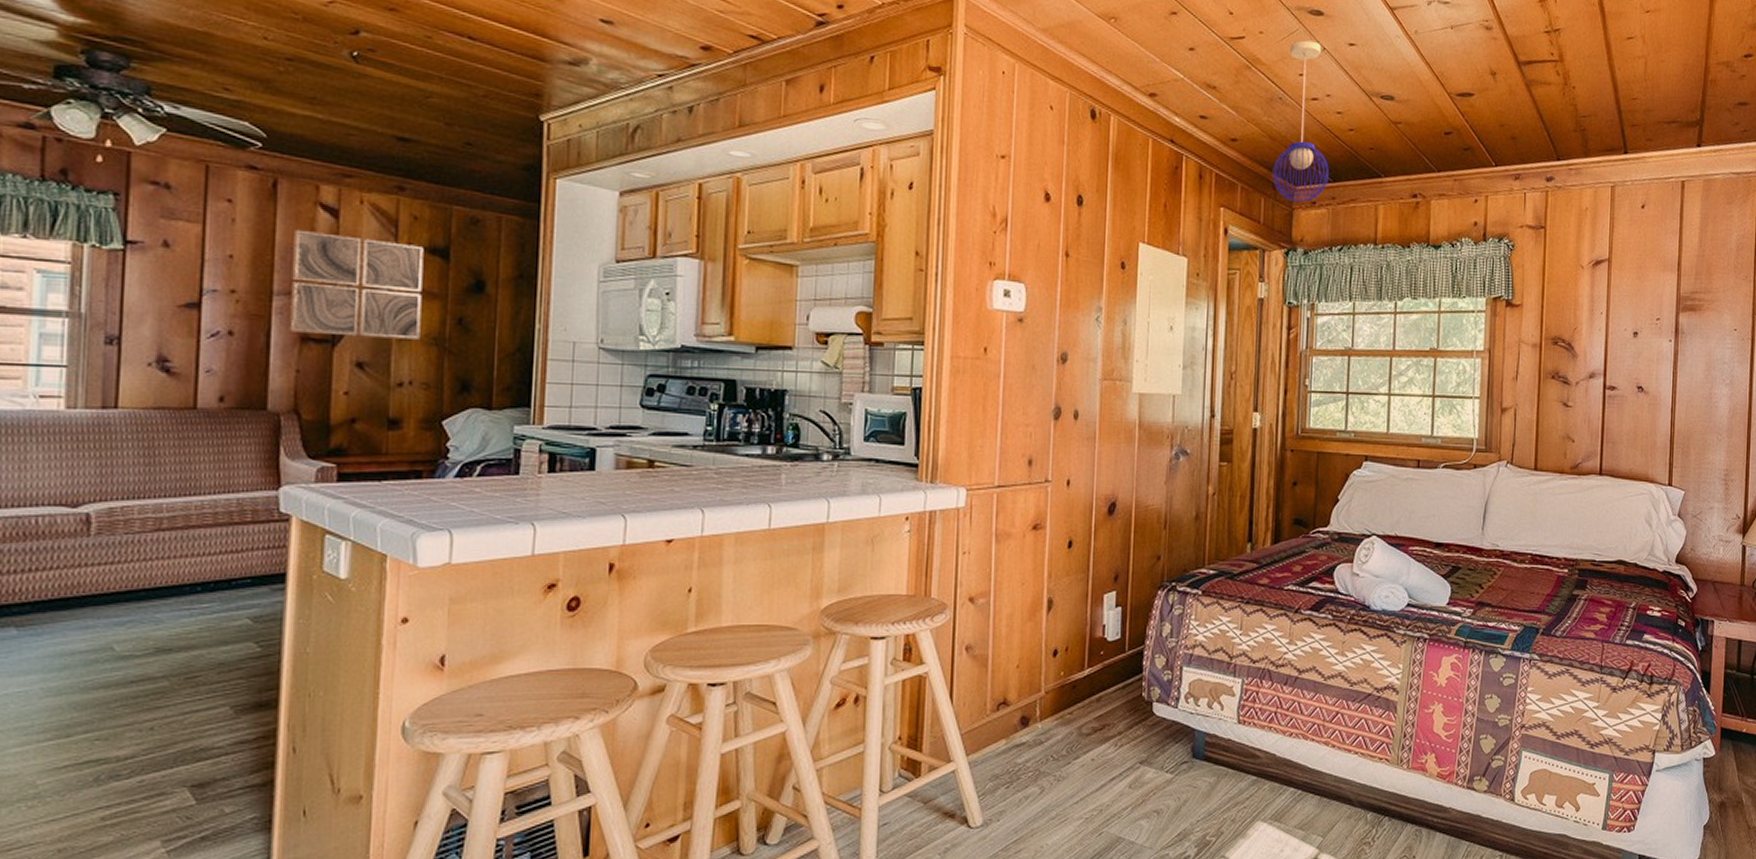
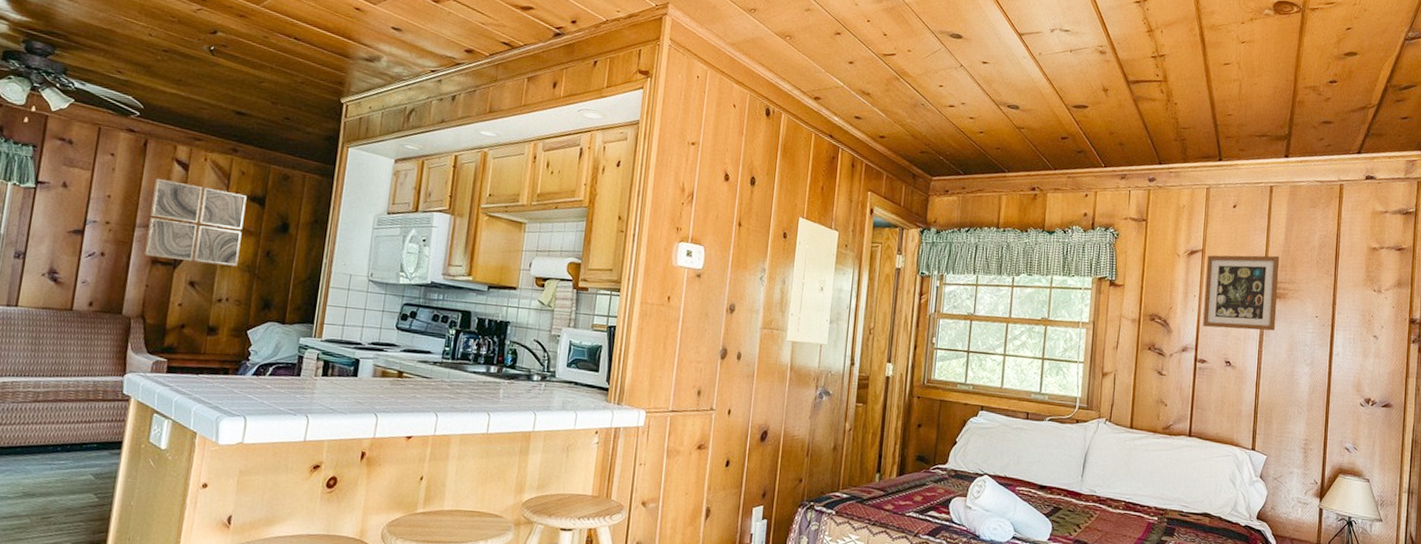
pendant light: present [1272,40,1329,202] -> none [913,58,961,190]
picture frame: none [1611,261,1694,349] -> present [1203,255,1280,331]

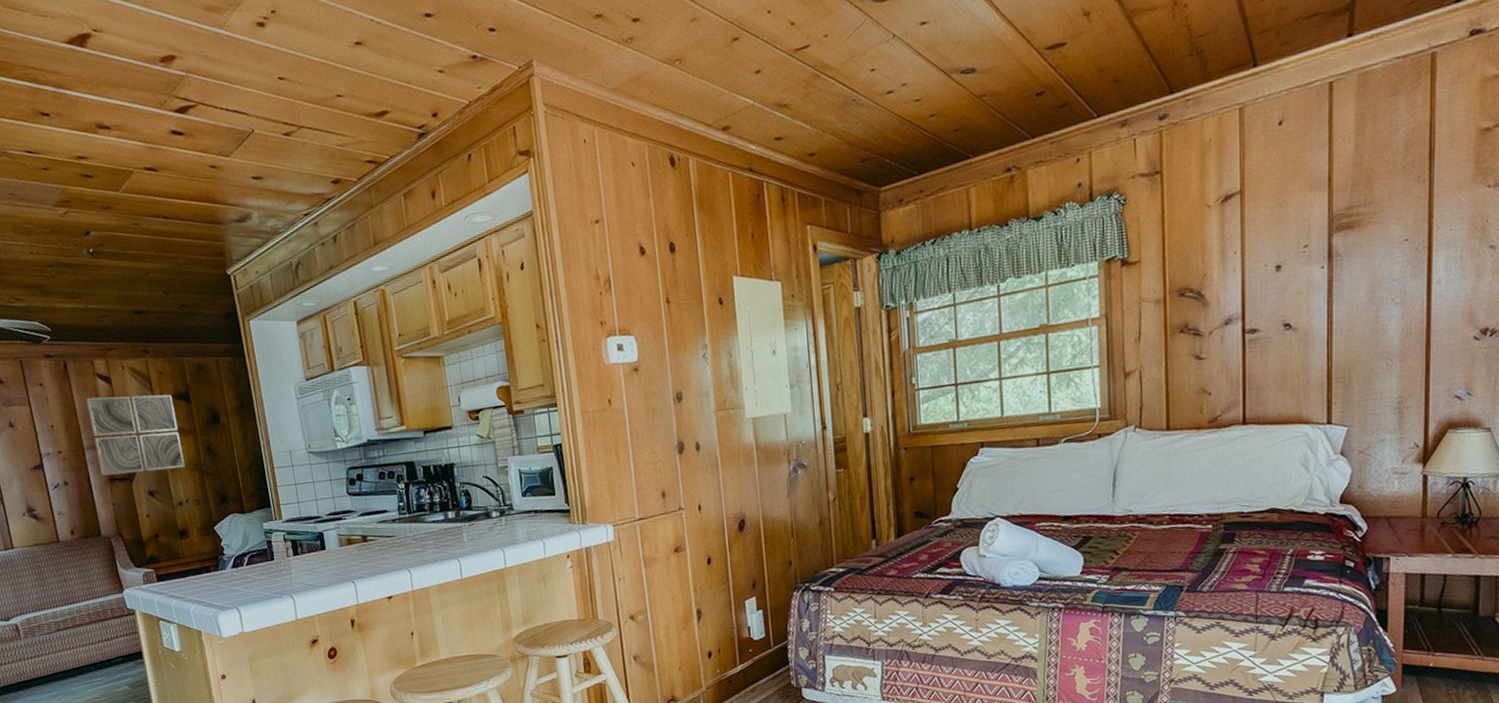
picture frame: present [1203,255,1280,331] -> none [1248,173,1349,289]

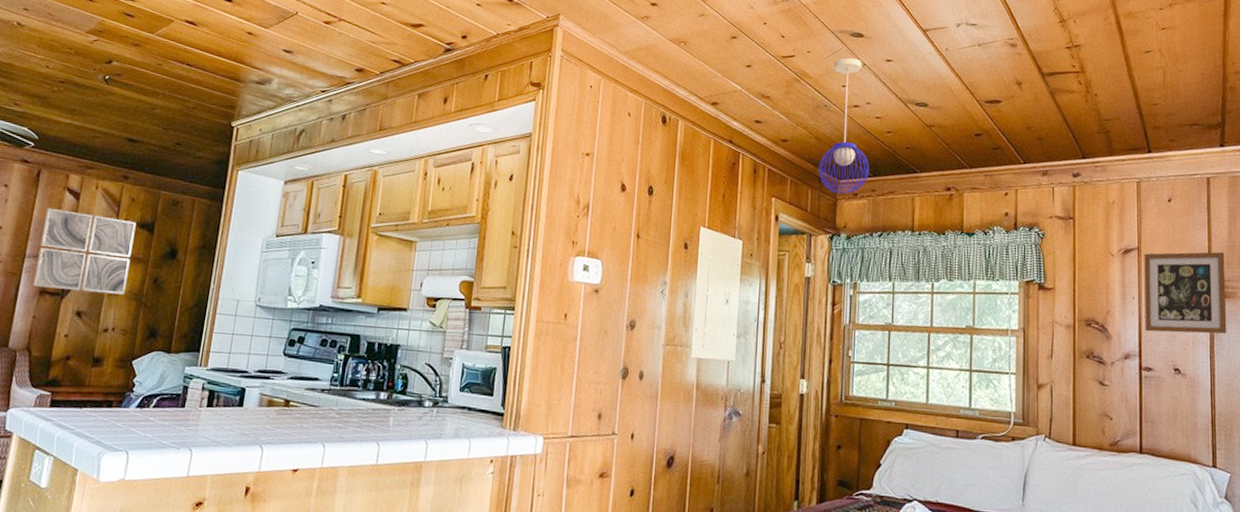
pendant light: none [854,30,914,204] -> present [818,57,869,194]
picture frame: none [1248,173,1349,289] -> present [1144,251,1227,334]

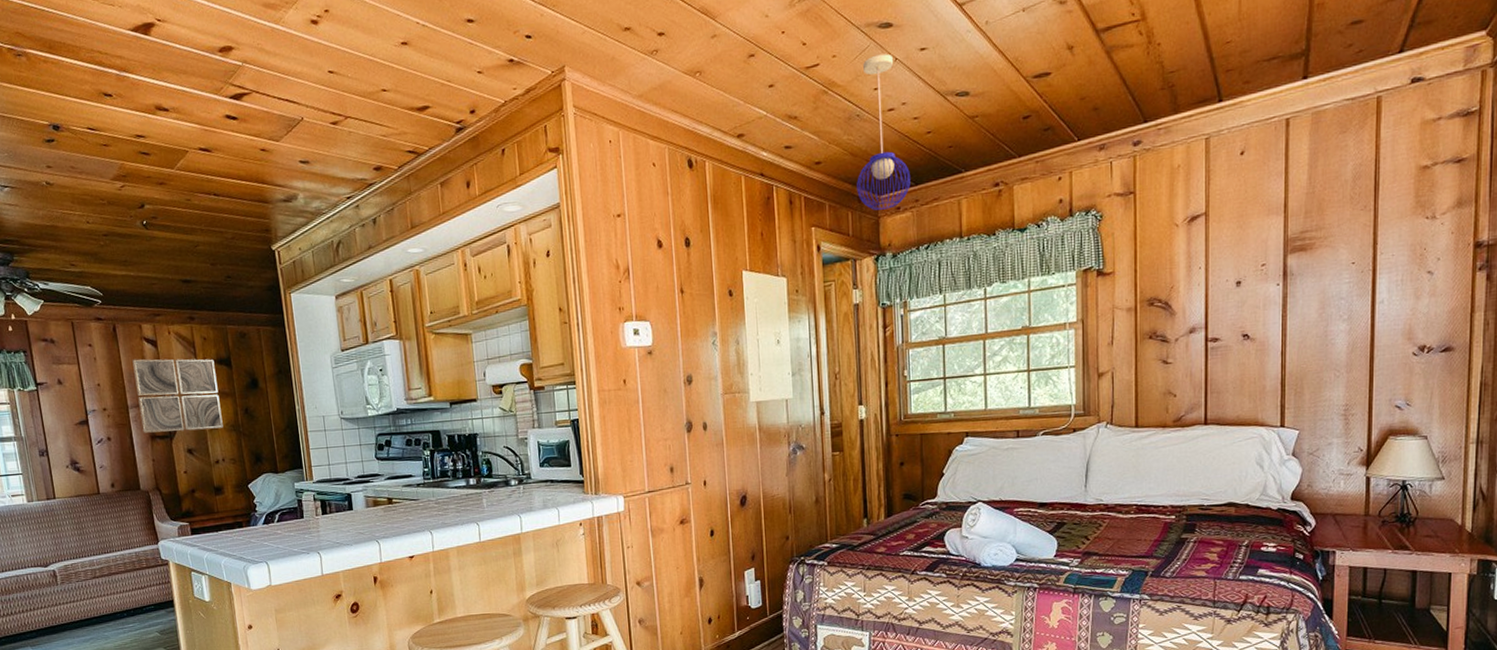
picture frame: present [1144,251,1227,334] -> none [1212,200,1303,301]

